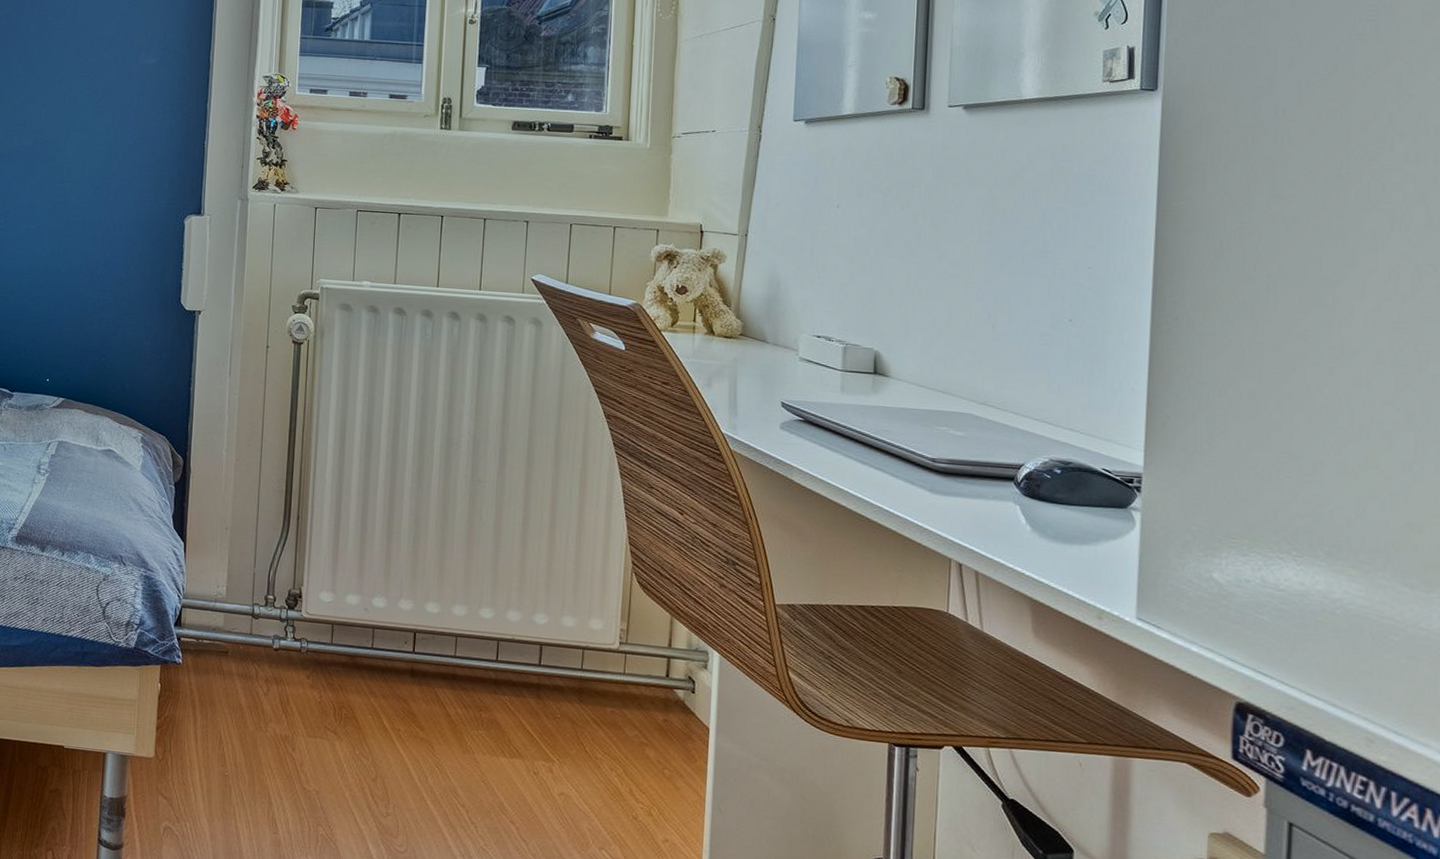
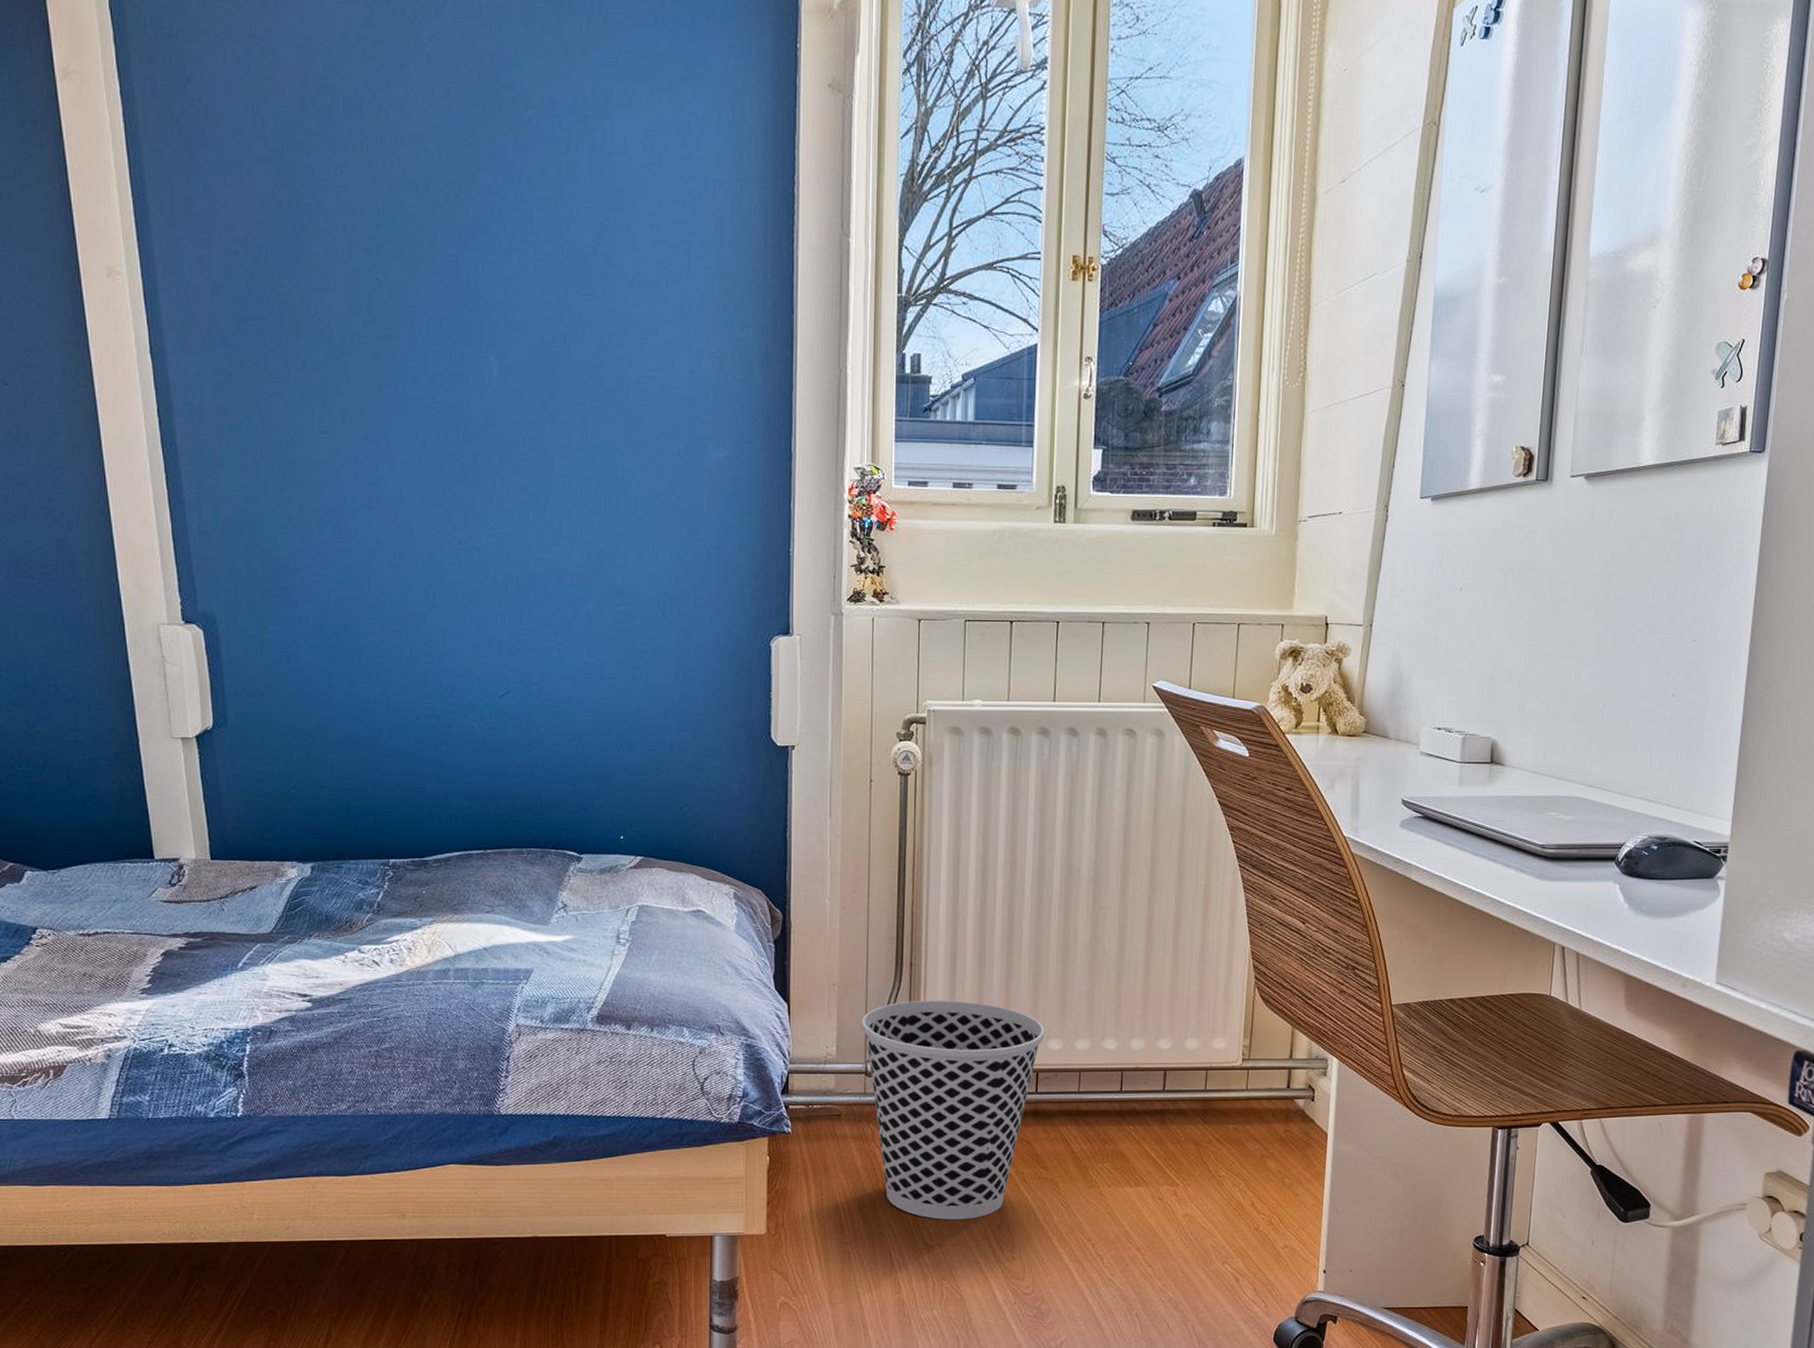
wastebasket: none [250,551,423,769] -> present [861,1000,1045,1220]

